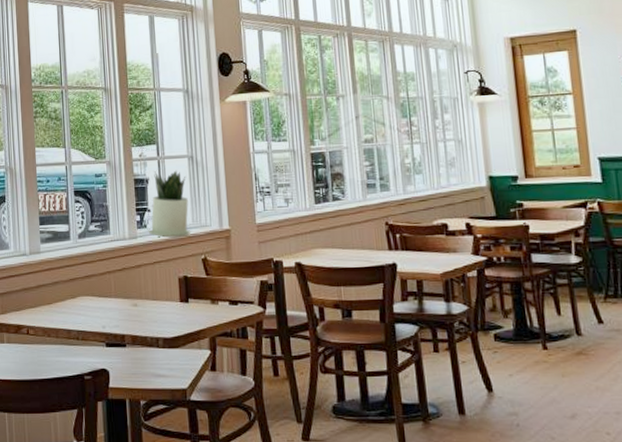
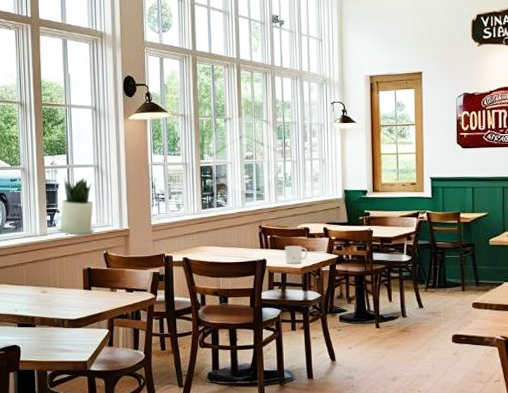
mug: none [419,245,448,269] -> present [285,245,308,264]

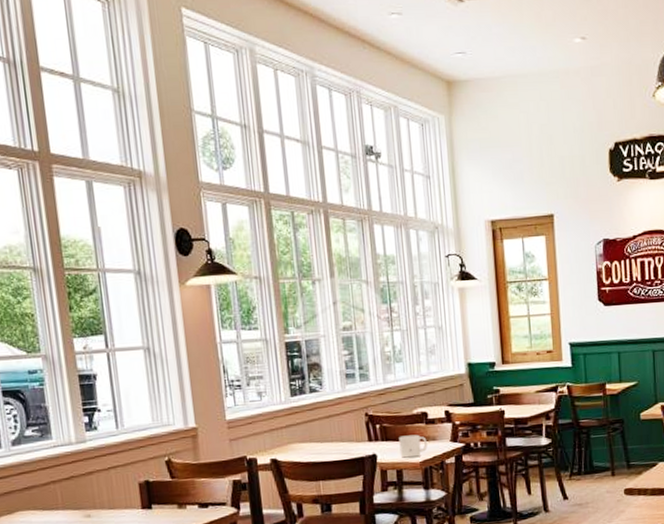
planter: present [57,177,95,236] -> none [99,364,152,440]

